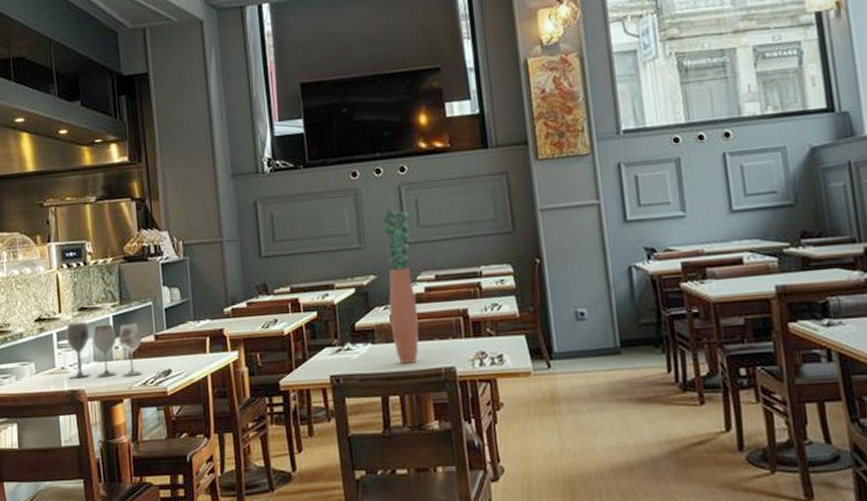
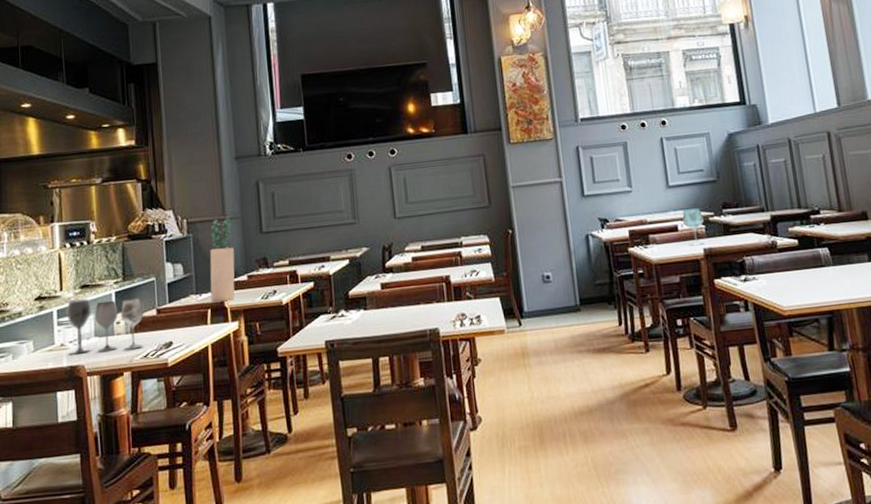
vase: none [207,233,234,331] -> present [209,211,235,303]
vase: present [381,204,419,364] -> none [374,183,407,328]
wine glass: none [749,237,778,283] -> present [682,208,705,246]

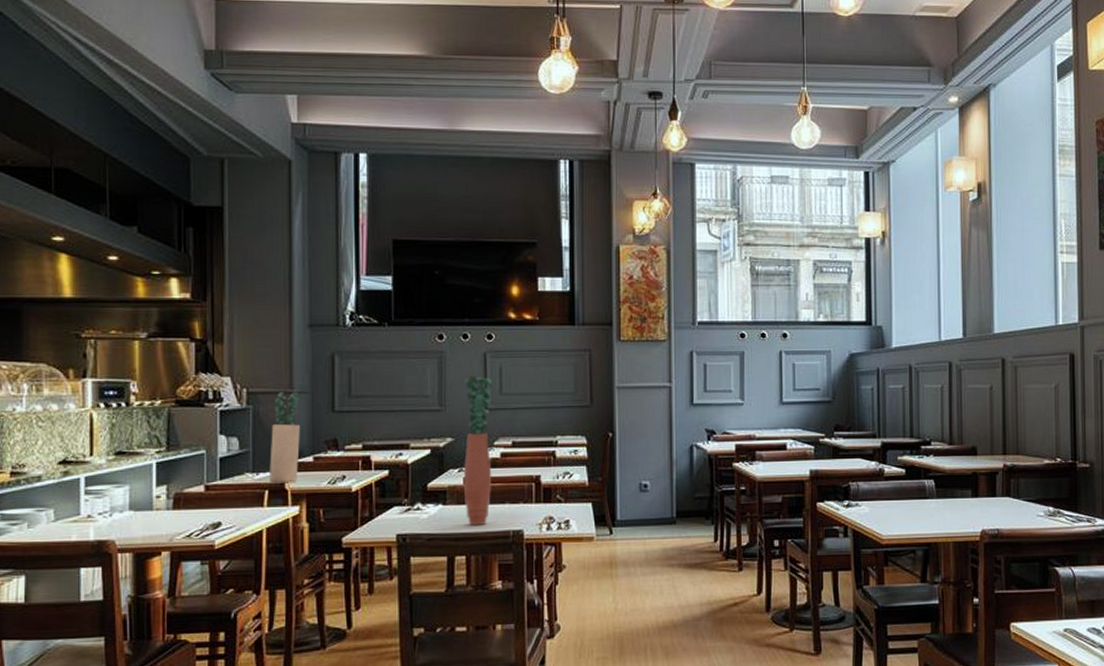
wine glass: present [66,299,91,356] -> none [96,467,127,529]
wineglass: present [94,298,144,352] -> none [130,471,190,528]
vase: none [374,183,407,328] -> present [463,370,493,525]
wine glass: present [682,208,705,246] -> none [792,428,814,466]

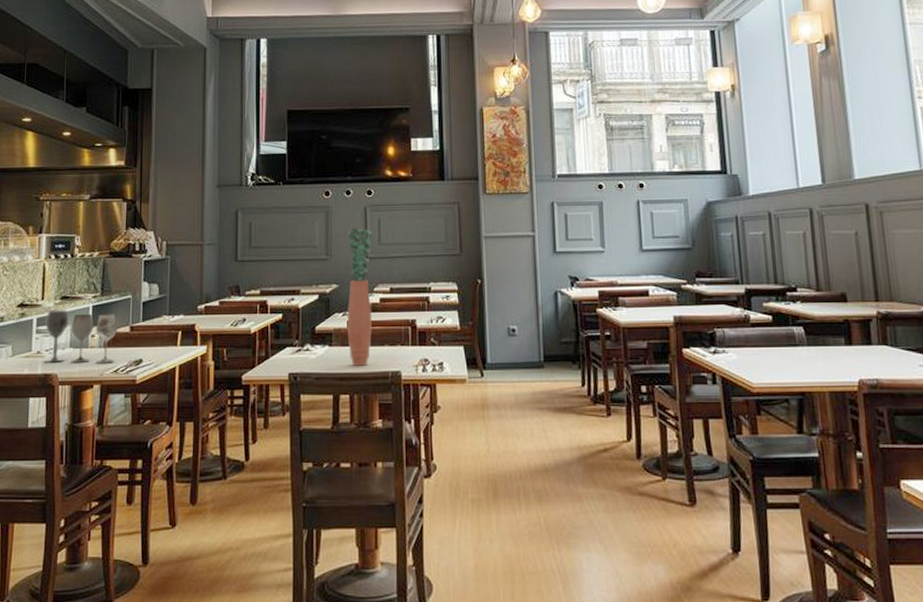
wine glass: none [96,467,127,529] -> present [44,310,69,364]
wineglass: none [130,471,190,528] -> present [71,313,118,363]
vase: present [269,384,301,484] -> none [183,237,210,325]

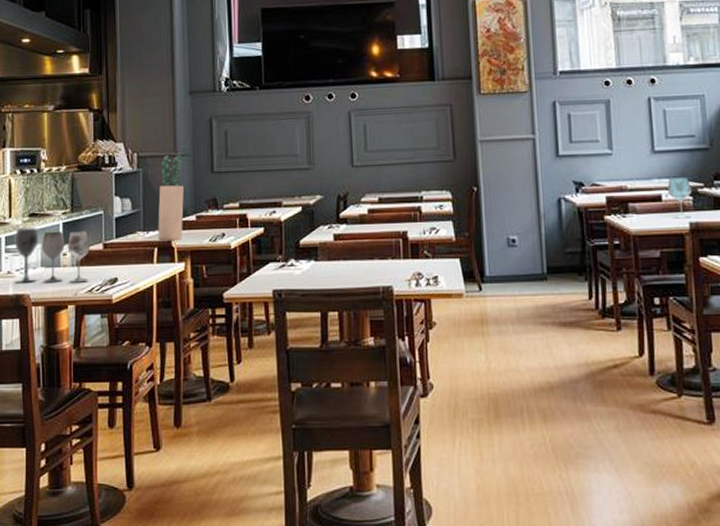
vase: none [183,237,210,325] -> present [158,147,185,242]
vase: present [347,223,372,366] -> none [331,129,360,281]
wine glass: none [654,274,676,312] -> present [667,177,692,219]

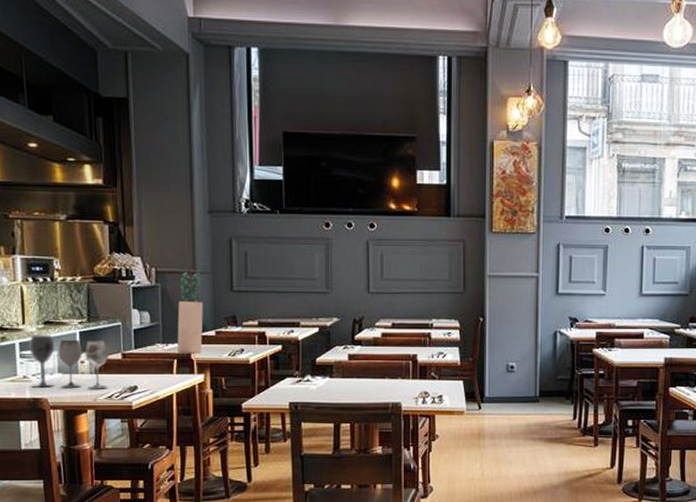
wine glass: present [667,177,692,219] -> none [649,319,670,354]

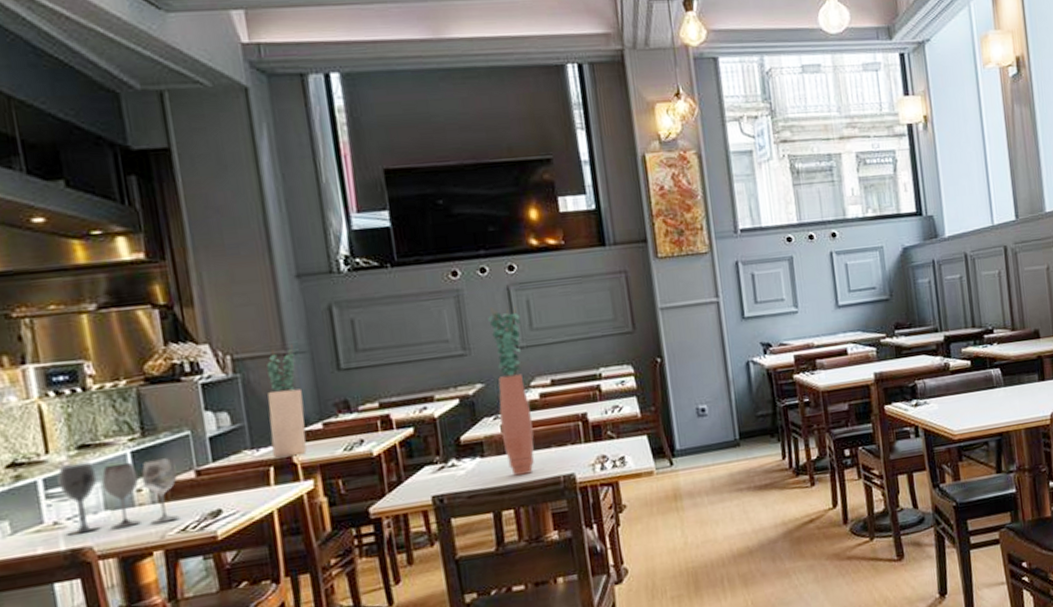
vase: none [348,257,374,397] -> present [488,306,535,476]

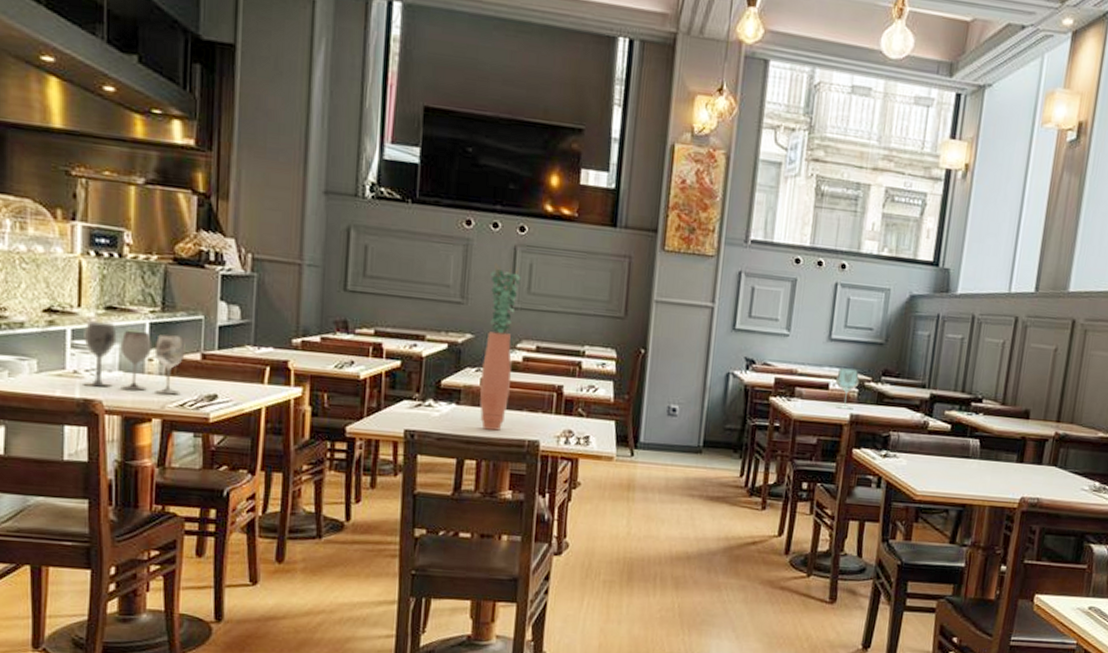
vase: present [267,343,307,459] -> none [272,255,311,363]
wine glass: none [852,329,876,371] -> present [836,368,860,410]

